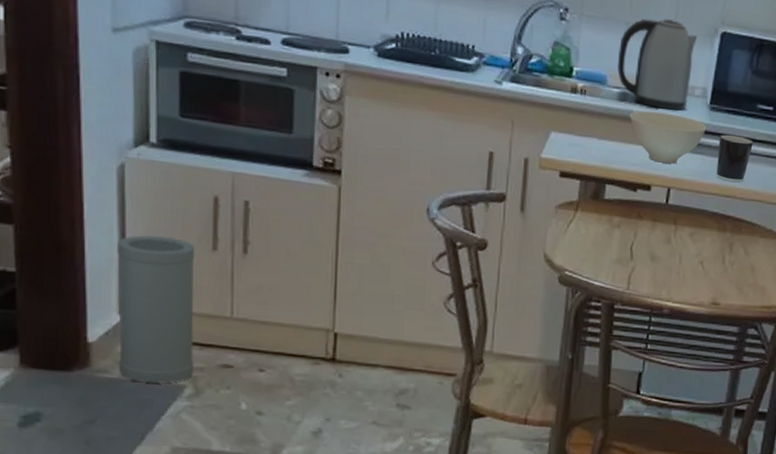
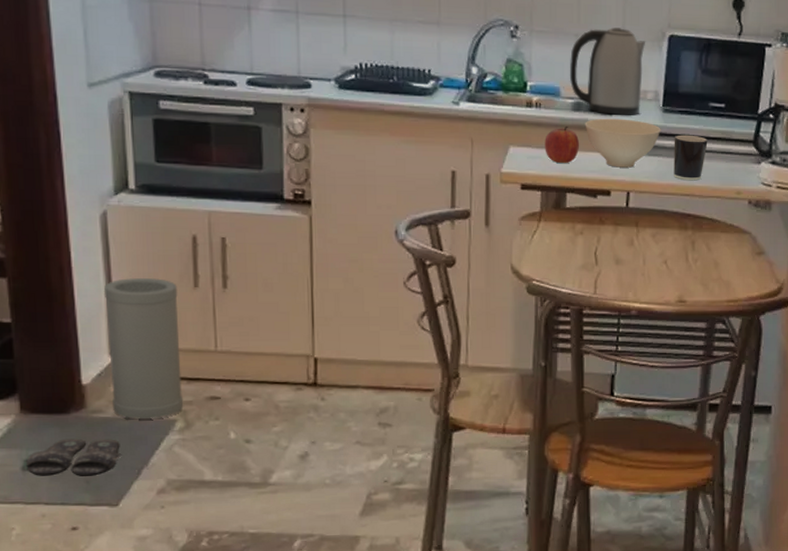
slippers: none [23,397,126,438] -> present [26,438,122,476]
fruit: none [587,115,623,154] -> present [545,125,580,163]

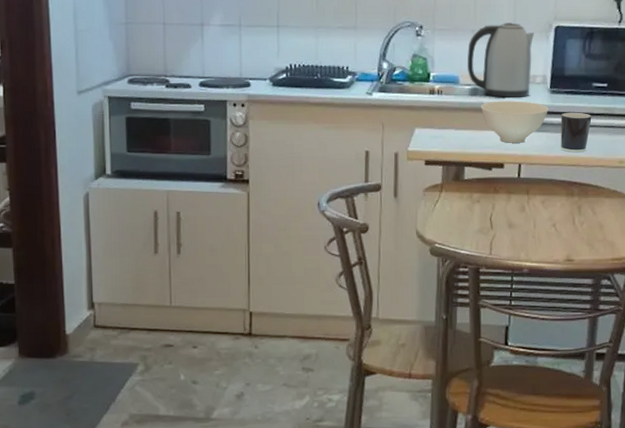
slippers: present [26,438,122,476] -> none [22,378,95,410]
trash can: present [104,278,184,419] -> none [85,247,144,363]
fruit: present [545,125,580,163] -> none [445,109,477,141]

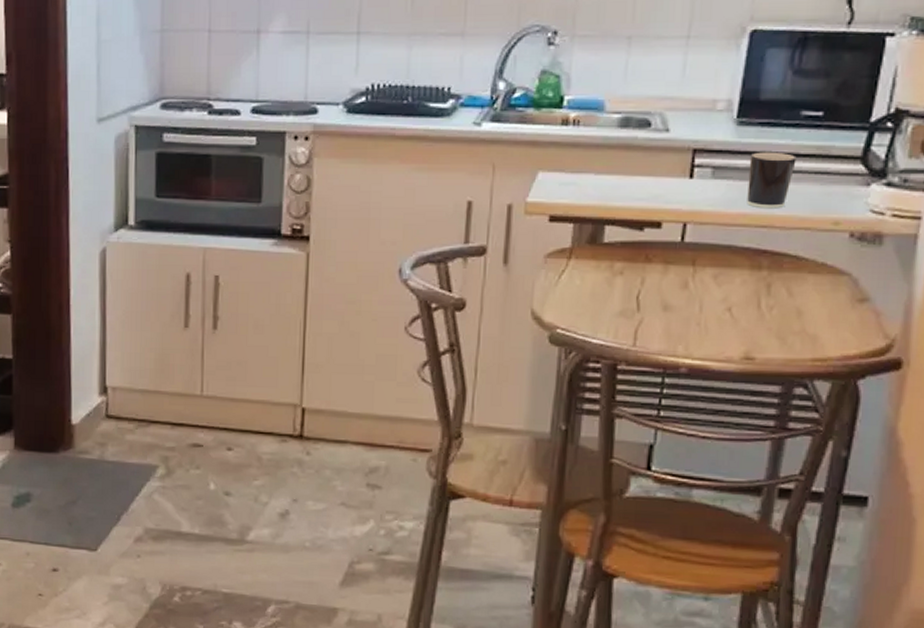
kettle: present [467,22,535,98] -> none [618,25,720,130]
bowl: present [480,100,549,143] -> none [633,135,733,194]

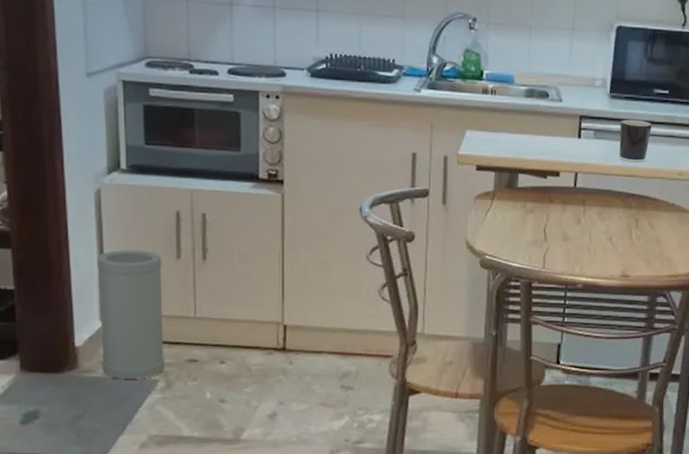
trash can: none [98,317,168,463] -> present [97,250,165,378]

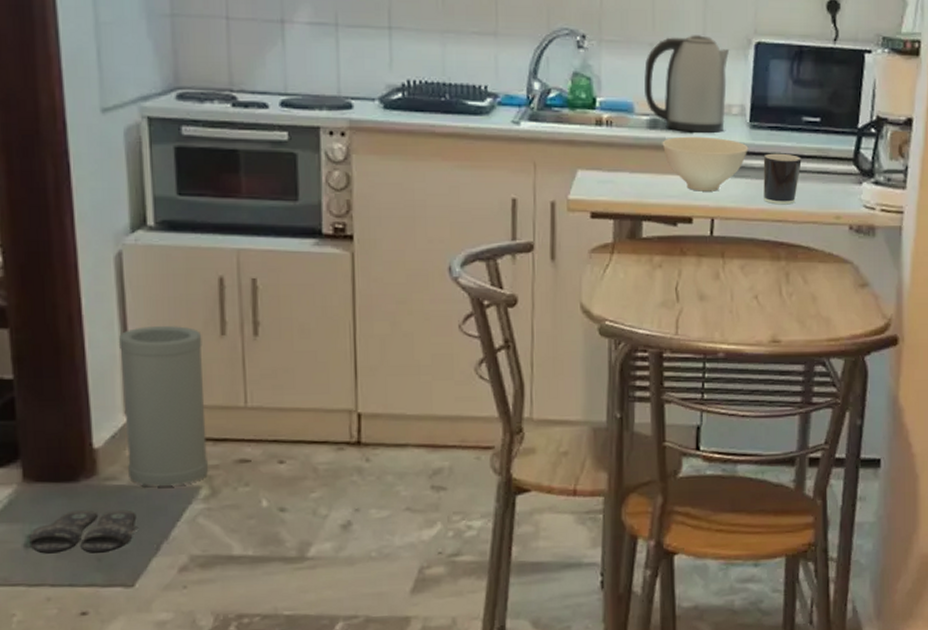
slippers: none [24,395,109,430] -> present [29,509,139,554]
kettle: none [524,19,595,101] -> present [644,35,730,133]
bowl: none [536,104,608,150] -> present [662,136,749,191]

